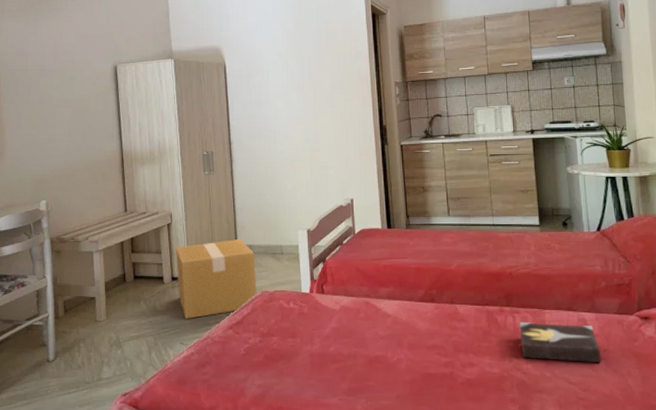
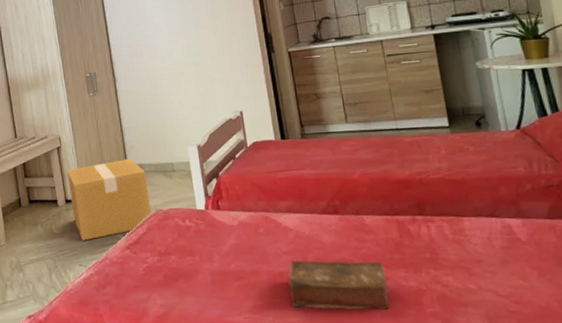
book: none [383,345,474,394] -> present [287,260,390,310]
hardback book: present [519,321,610,364] -> none [435,230,542,273]

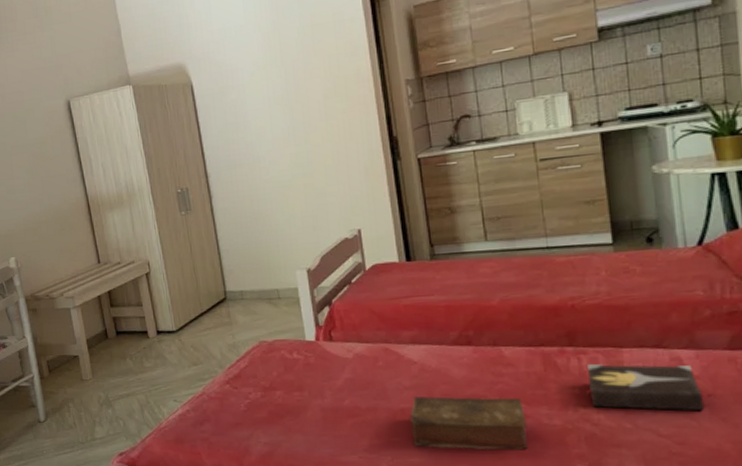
cardboard box: present [67,159,151,241] -> none [158,285,254,375]
hardback book: none [435,230,542,273] -> present [586,363,716,411]

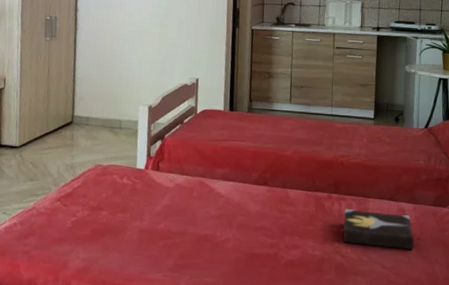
book: present [410,396,529,450] -> none [209,224,297,275]

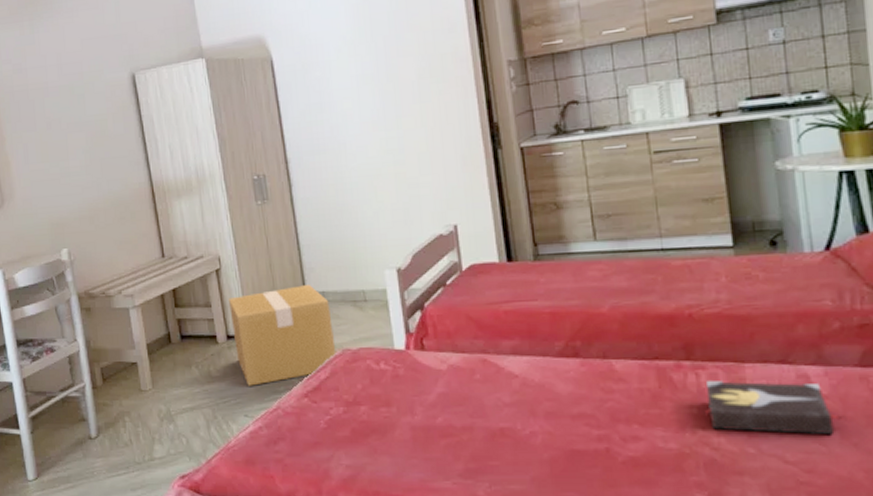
cardboard box: none [5,110,92,189] -> present [229,285,336,386]

